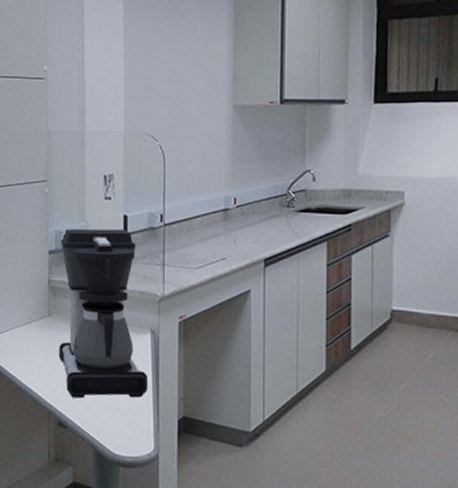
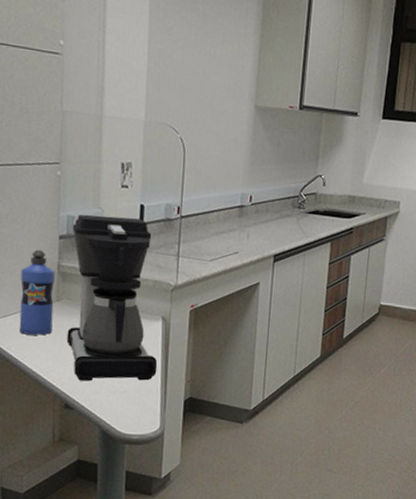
water bottle: none [14,265,47,351] -> present [19,249,56,336]

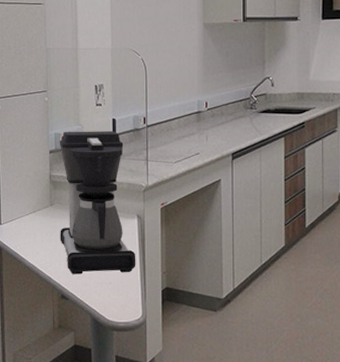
water bottle: present [19,249,56,336] -> none [22,163,49,236]

